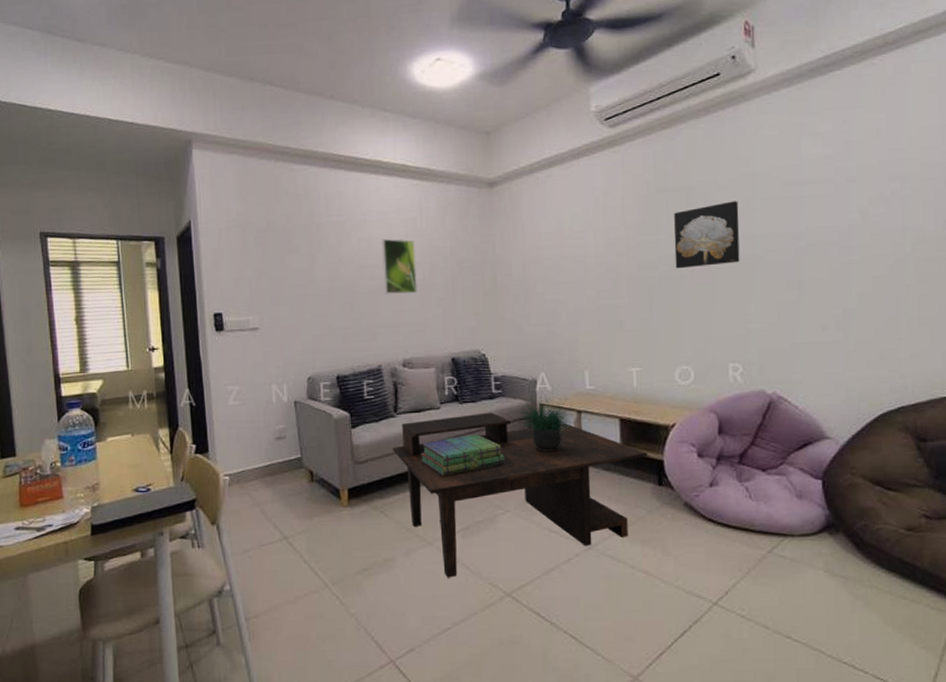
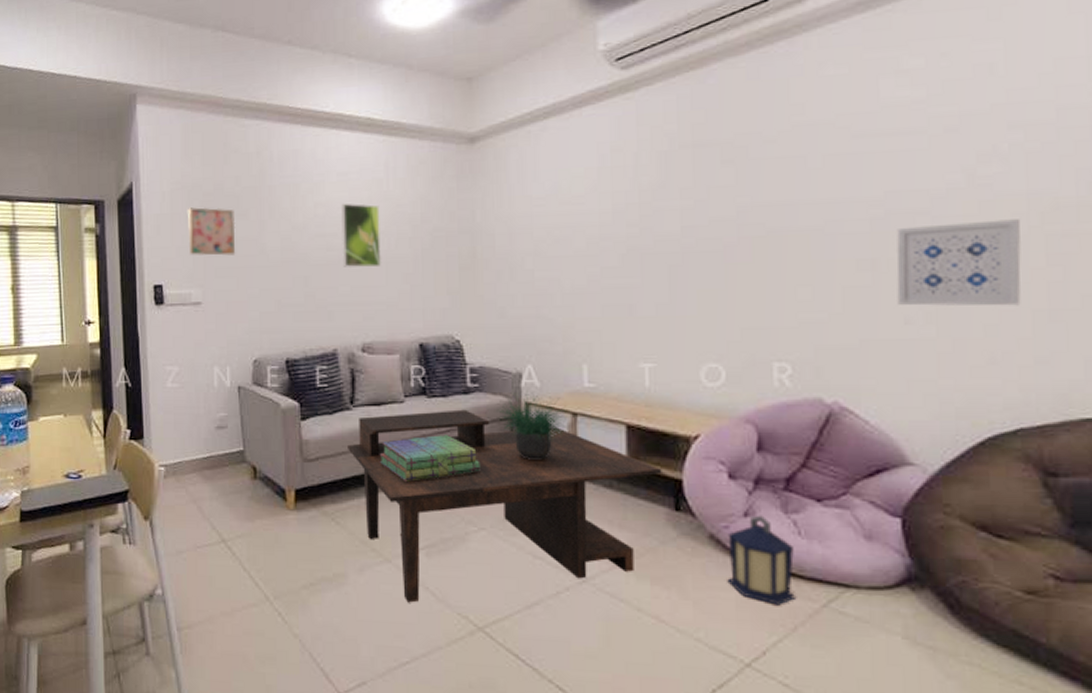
wall art: none [243,243,288,286] -> present [187,207,236,256]
wall art: present [674,201,740,269] -> none [702,157,792,243]
lantern: none [698,484,750,555] -> present [727,515,797,606]
wall art: none [815,248,900,316] -> present [896,219,1021,306]

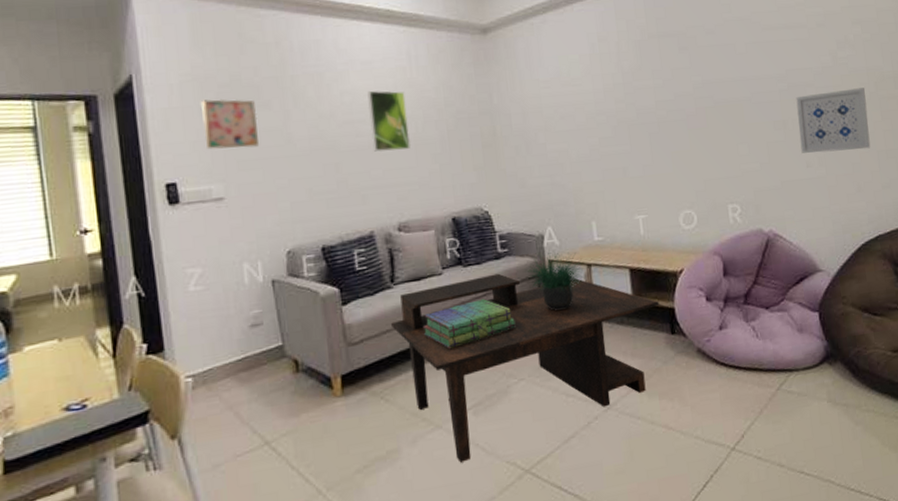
lantern: present [727,515,797,606] -> none [710,326,760,396]

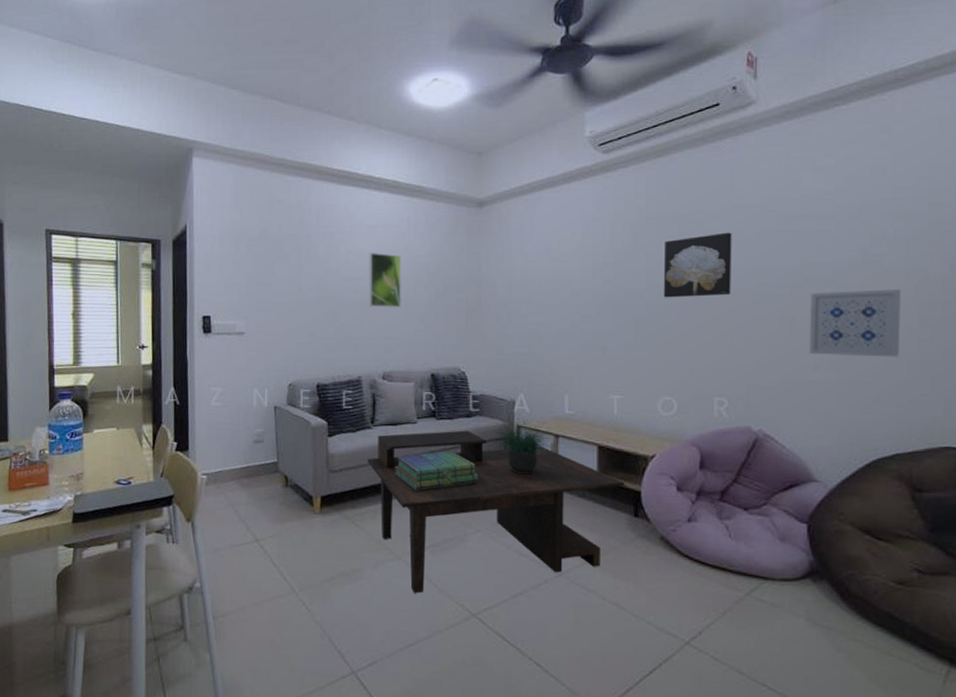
wall art: present [200,99,259,150] -> none [234,250,277,293]
wall art: none [667,45,731,113] -> present [663,232,732,298]

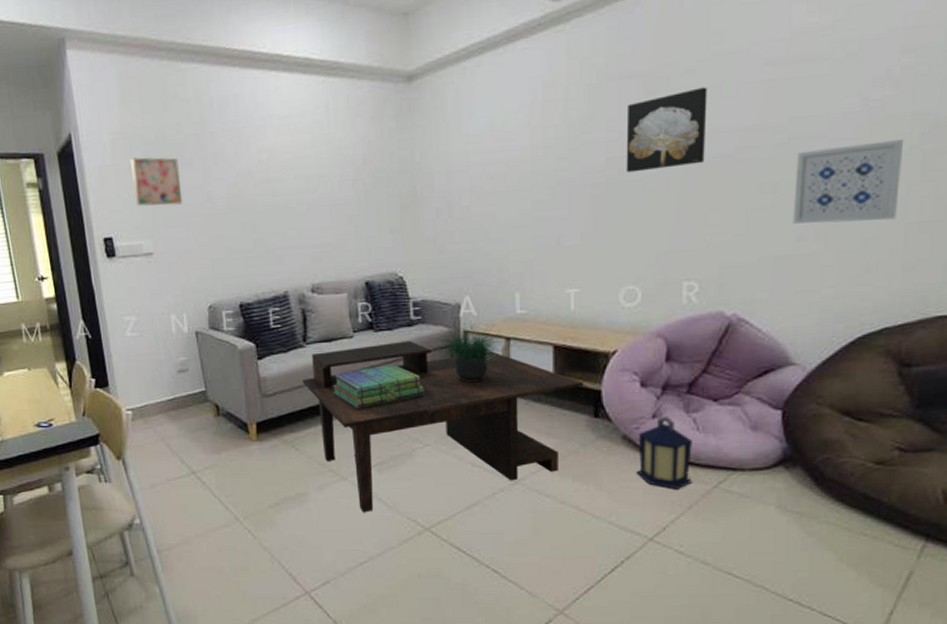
wall art: none [234,250,277,293] -> present [130,157,182,207]
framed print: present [368,252,402,308] -> none [284,147,327,212]
lantern: none [673,520,727,594] -> present [636,416,693,490]

